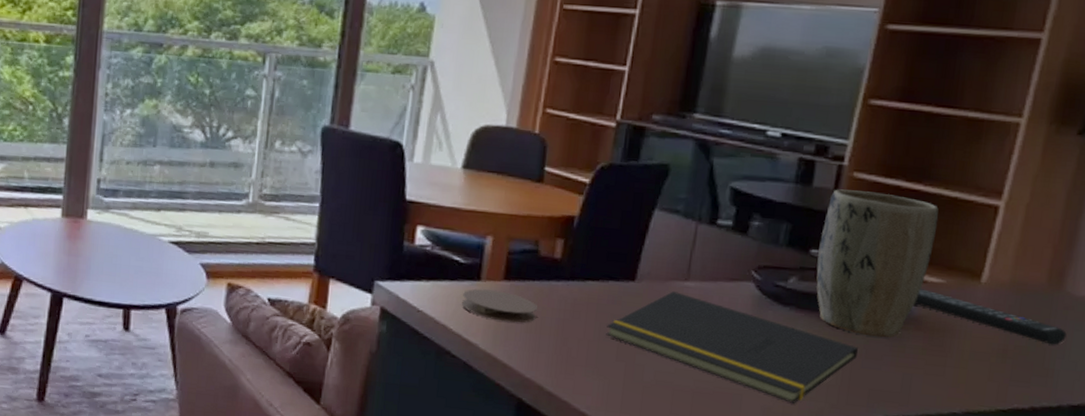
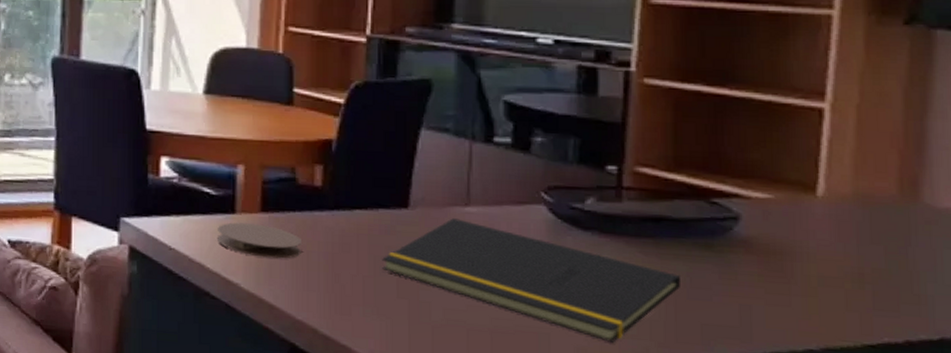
plant pot: present [816,189,939,338] -> none [616,97,753,264]
remote control: present [914,289,1067,345] -> none [739,206,935,266]

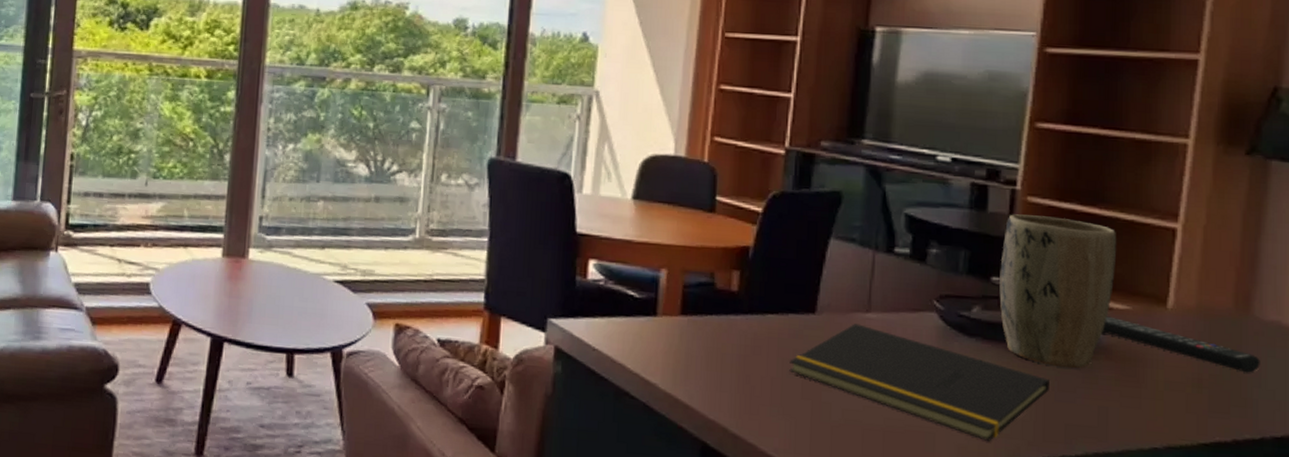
coaster: present [216,222,302,259] -> none [638,324,718,361]
plant pot: none [616,97,753,264] -> present [999,214,1117,369]
remote control: none [739,206,935,266] -> present [1102,316,1260,373]

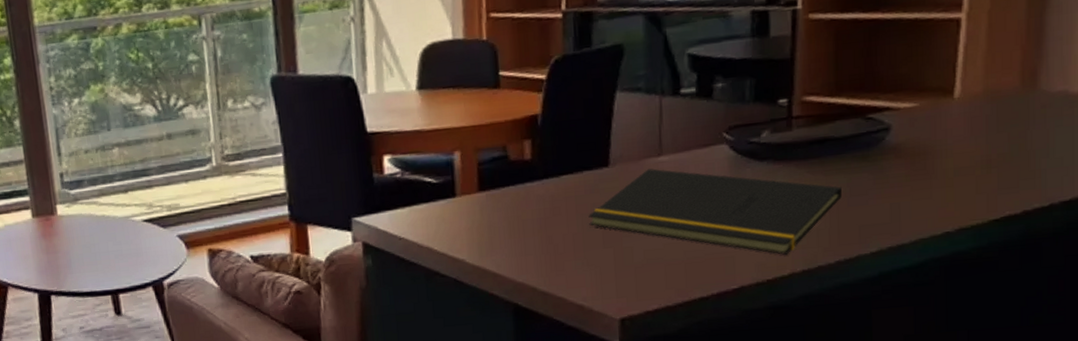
plant pot: present [999,214,1117,369] -> none [786,28,902,174]
remote control: present [1102,316,1260,373] -> none [890,116,1048,146]

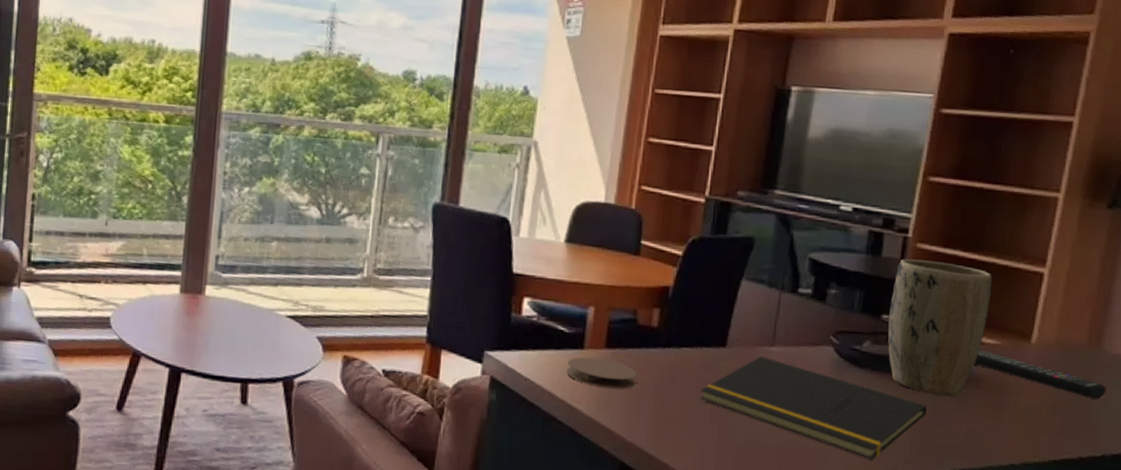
coaster: none [441,203,518,233] -> present [566,357,638,389]
plant pot: none [786,28,902,174] -> present [888,259,992,396]
remote control: none [890,116,1048,146] -> present [974,350,1106,399]

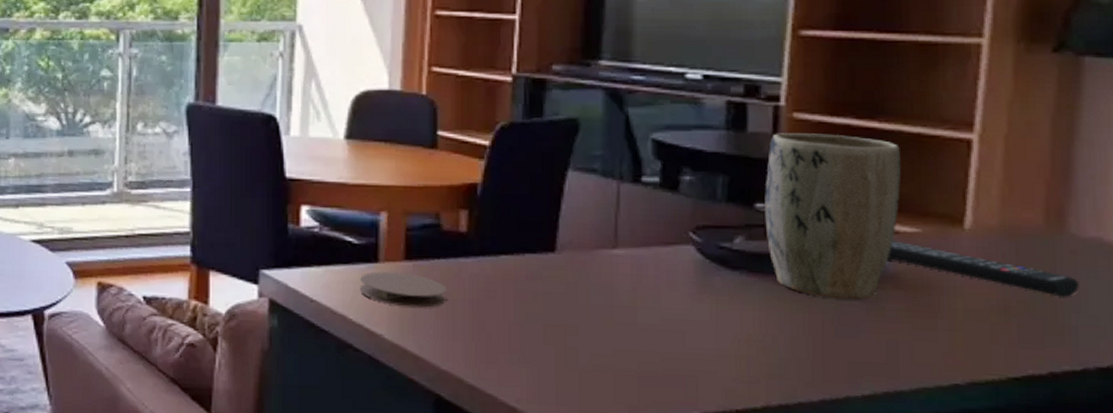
notepad: present [700,356,927,460] -> none [528,261,828,383]

